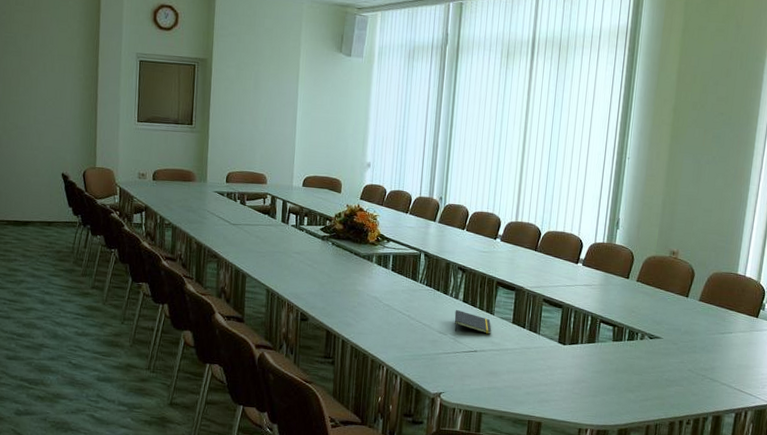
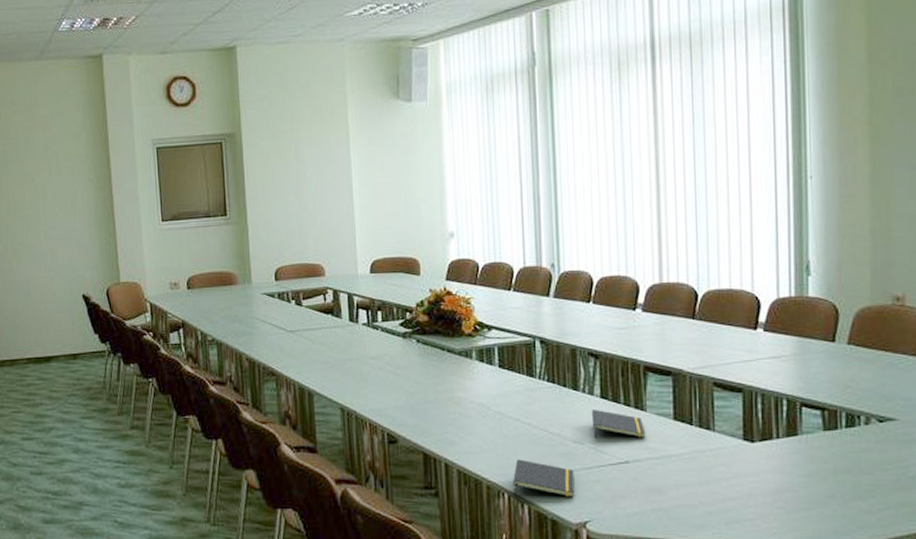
notepad: none [390,342,437,374] -> present [513,459,575,498]

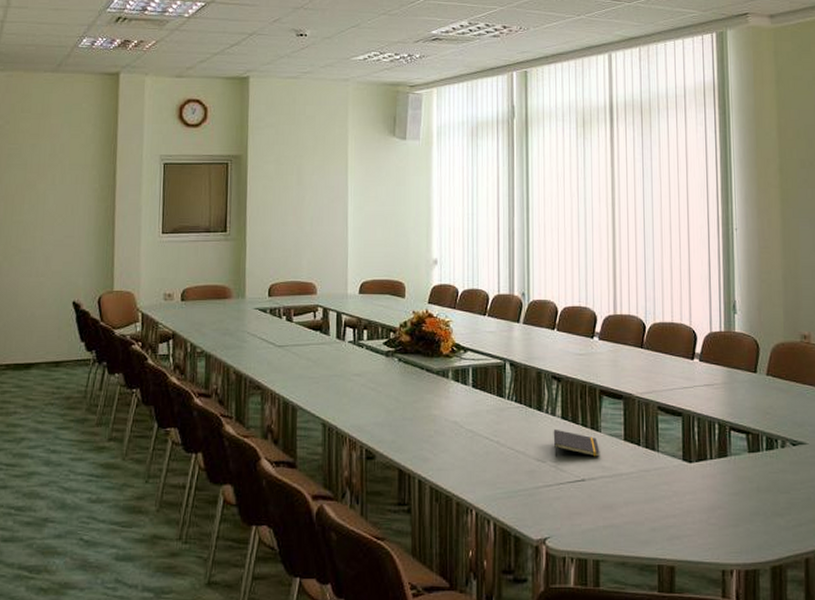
notepad: present [513,459,575,498] -> none [481,476,536,515]

